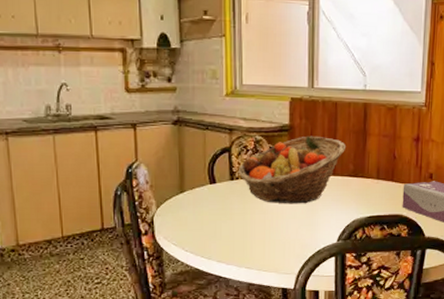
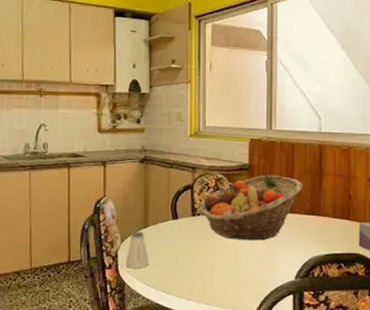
saltshaker: none [162,197,187,234] -> present [125,231,150,268]

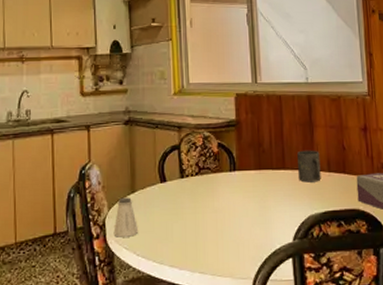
fruit basket: present [199,174,303,241] -> none [187,129,294,201]
mug: none [305,196,327,227] -> present [297,150,321,183]

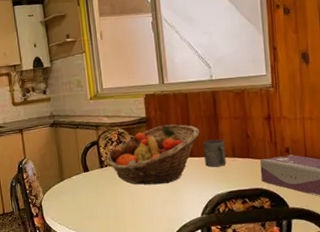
saltshaker: present [113,197,139,238] -> none [49,184,69,216]
fruit basket: none [187,129,294,201] -> present [106,124,200,185]

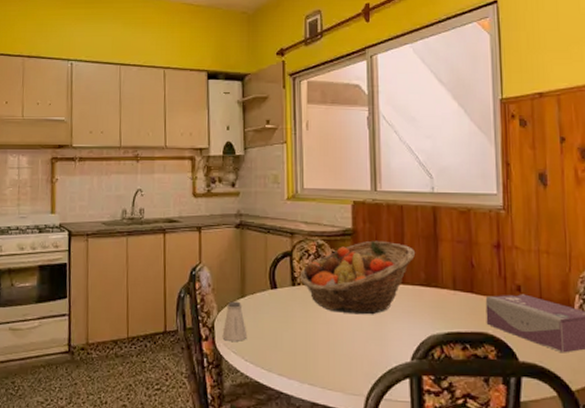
saltshaker: none [49,184,69,216] -> present [222,301,248,341]
mug: present [203,139,226,167] -> none [419,265,445,300]

